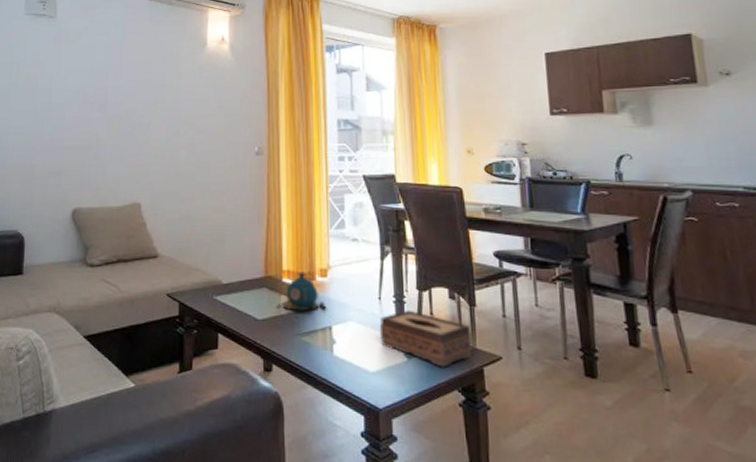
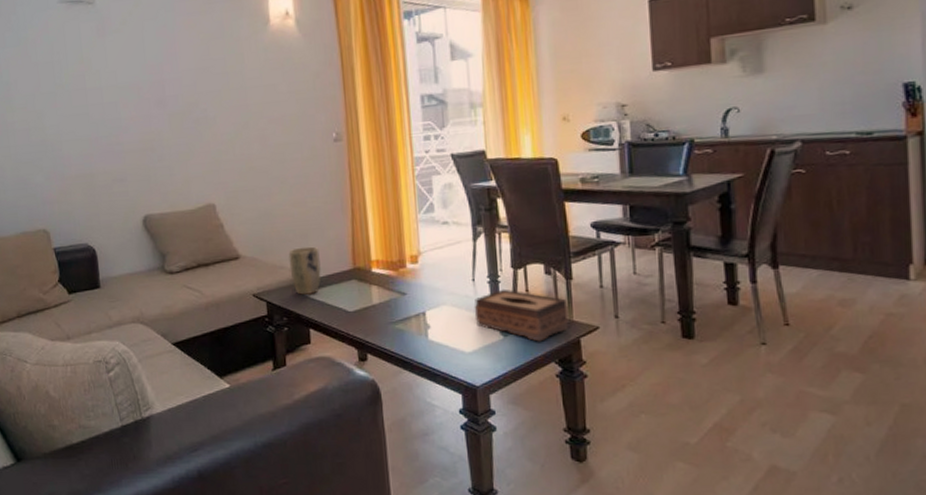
plant pot: none [204,251,234,299] -> present [288,246,321,295]
teapot: present [276,272,327,313] -> none [367,260,419,302]

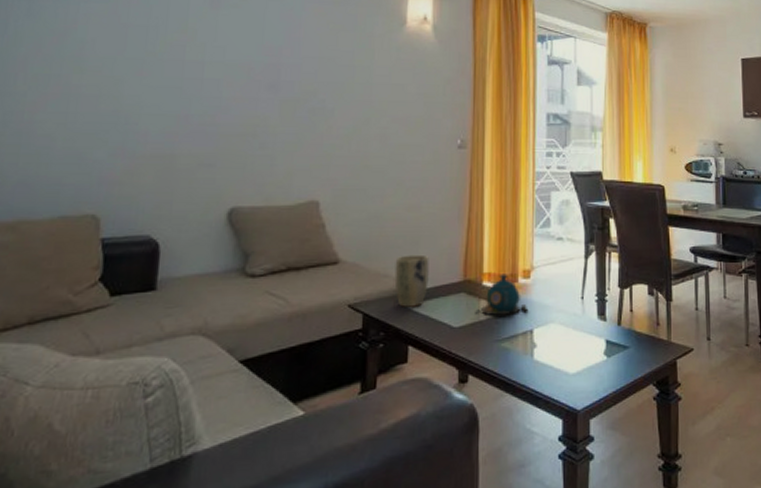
teapot: none [367,260,419,302] -> present [475,274,529,318]
tissue box: present [474,288,569,342] -> none [581,308,668,363]

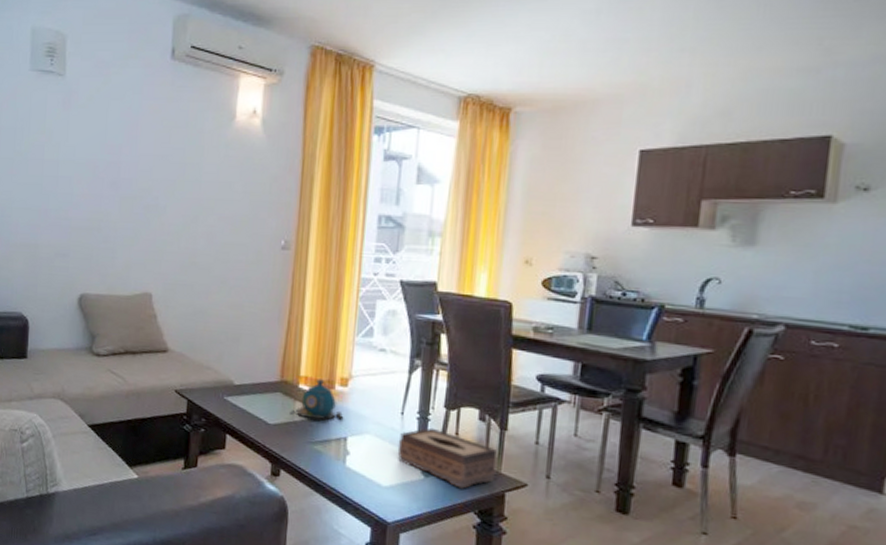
plant pot: present [394,254,429,307] -> none [216,350,249,400]
tissue box: none [581,308,668,363] -> present [397,427,498,489]

